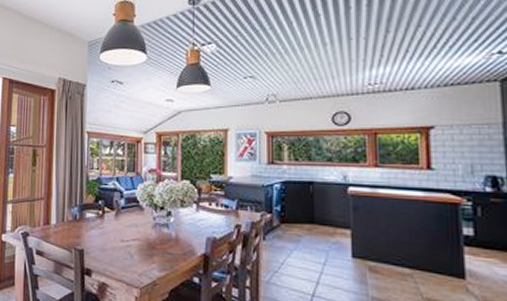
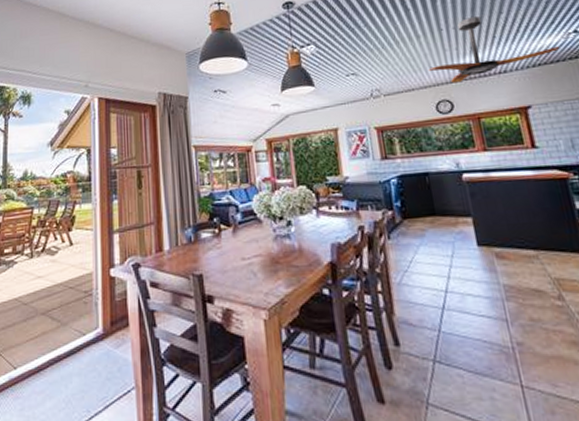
ceiling fan: none [330,28,479,96] -> present [428,16,560,83]

